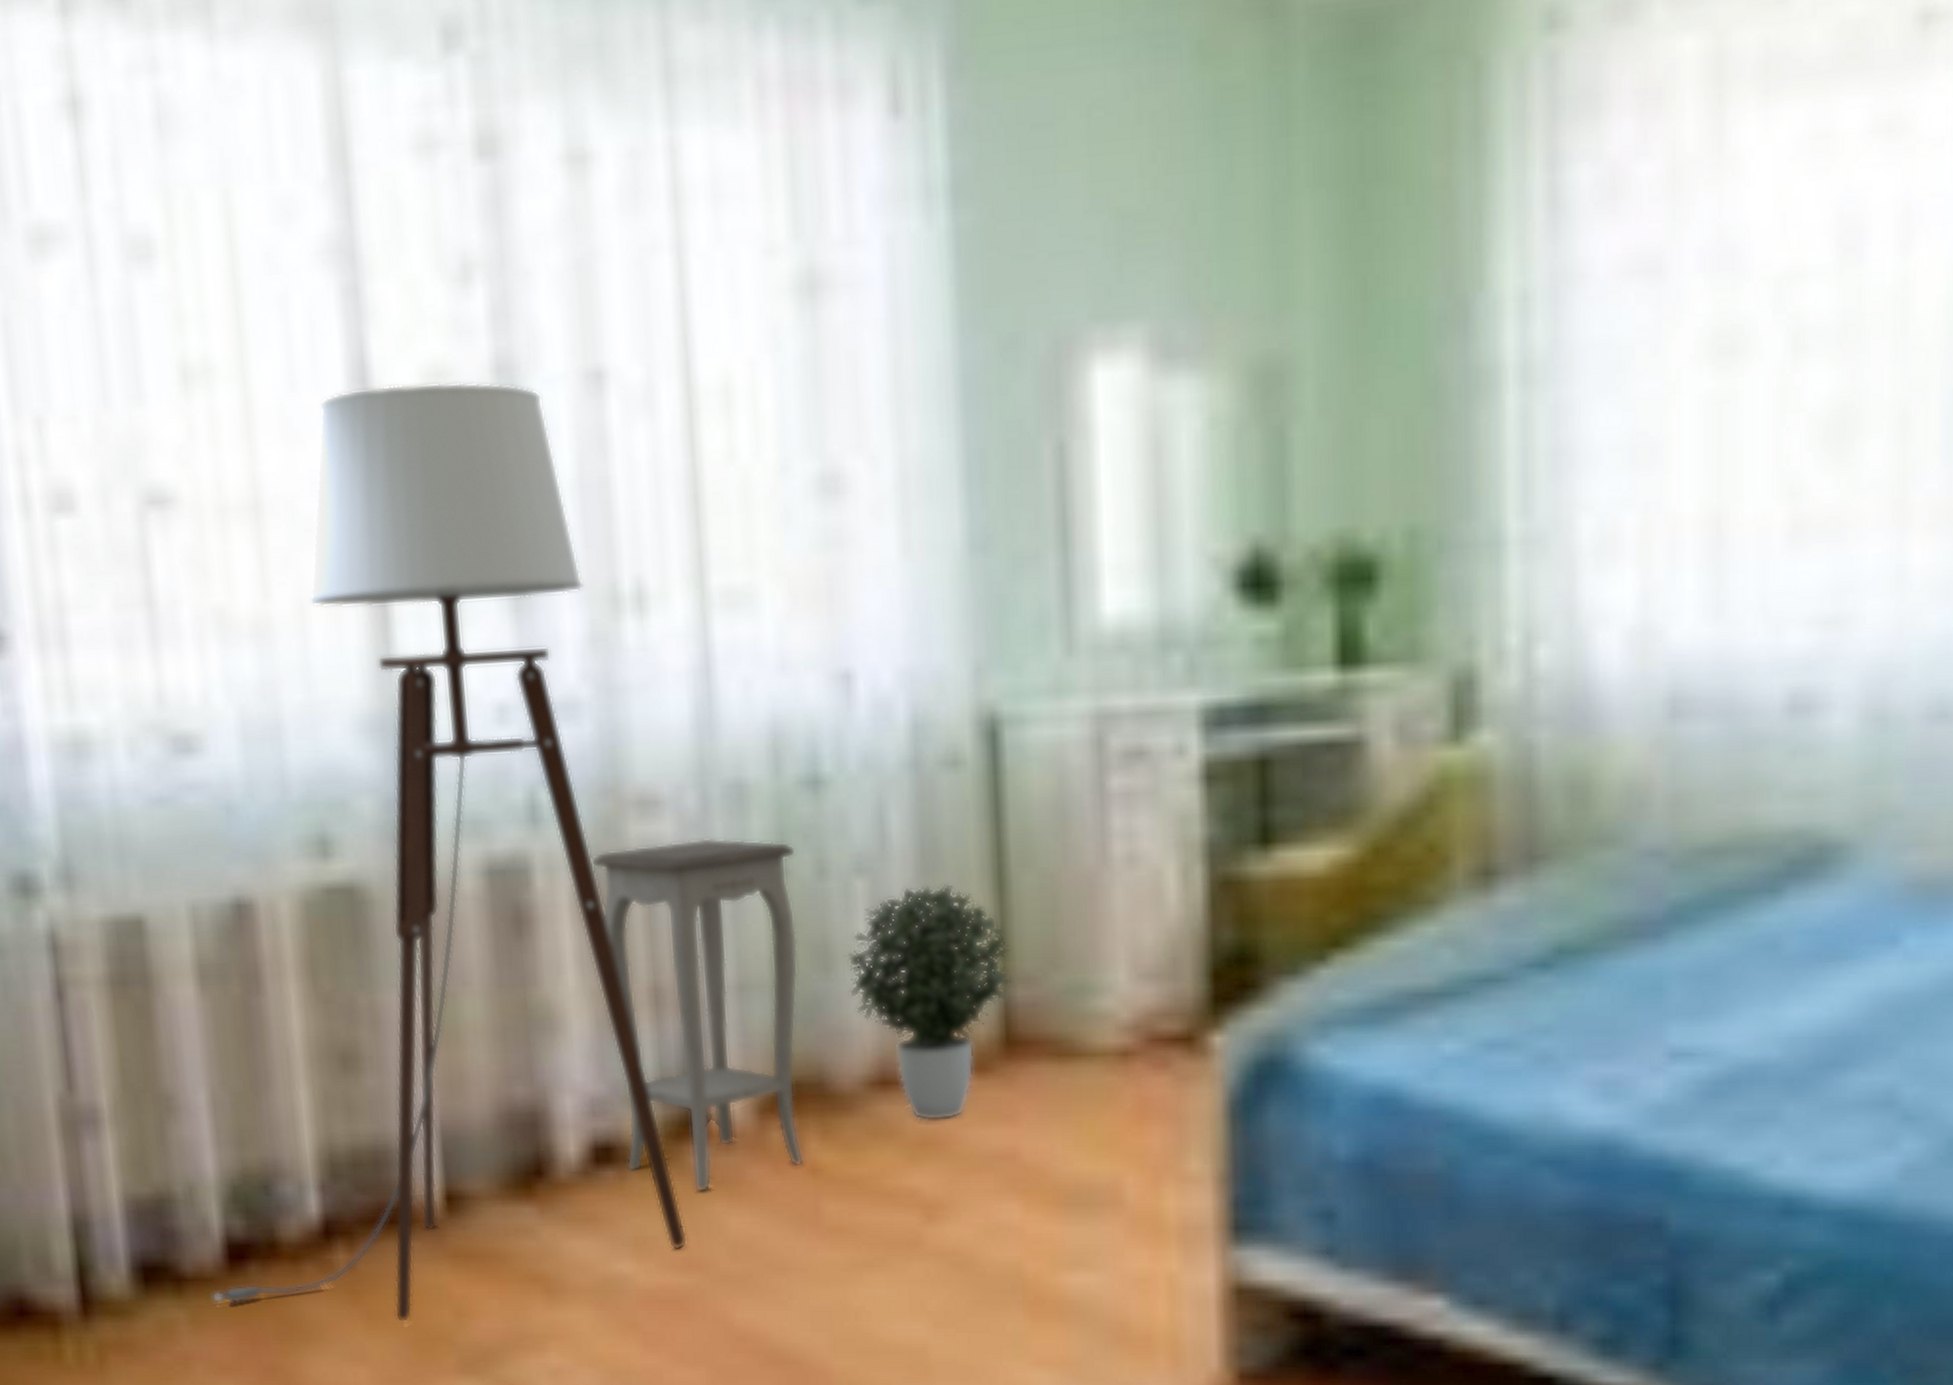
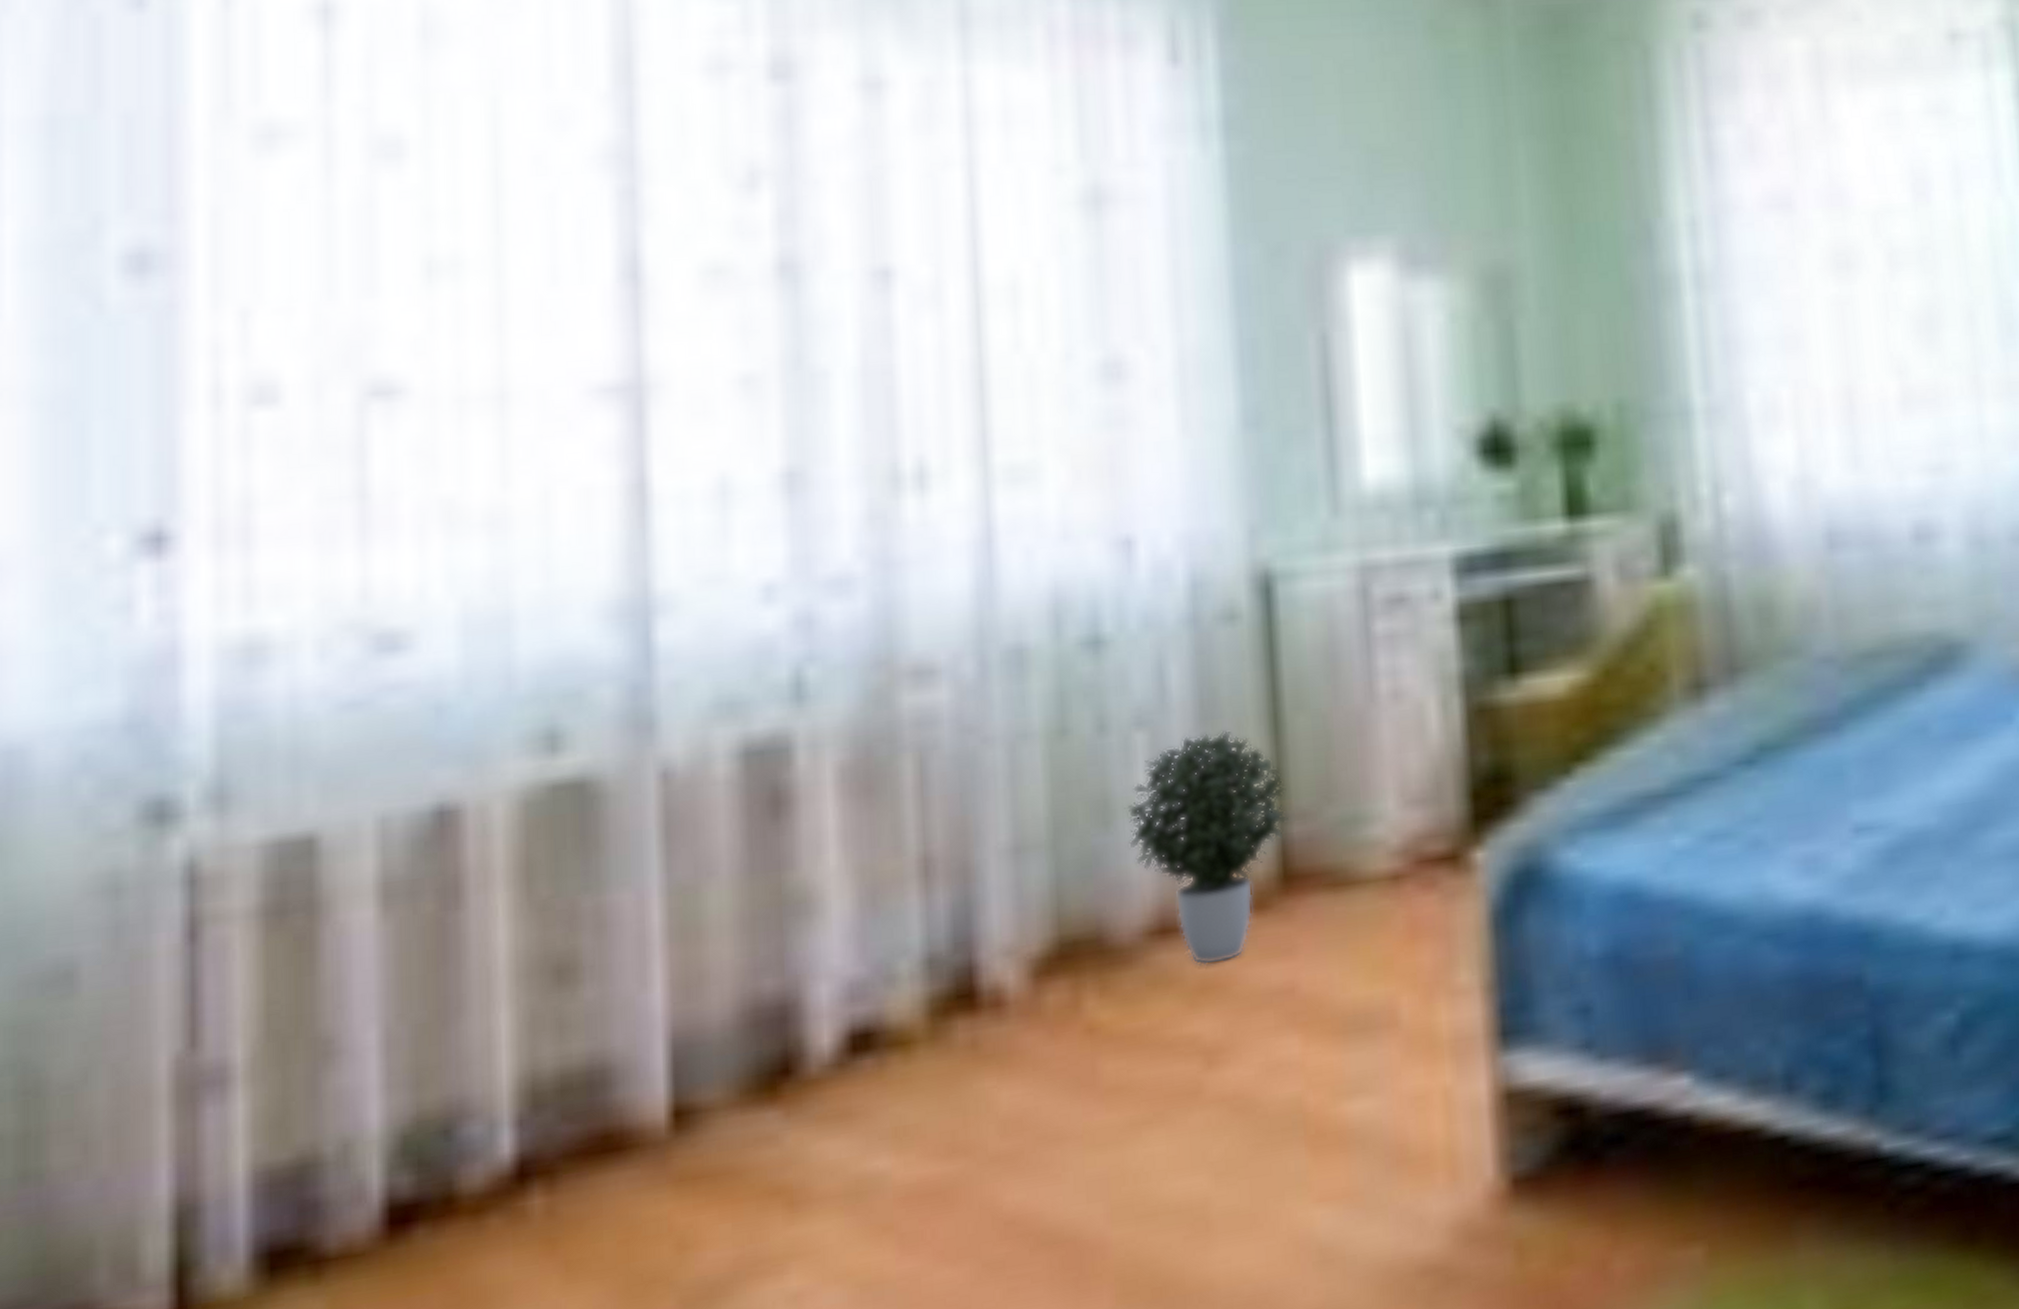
floor lamp: present [211,382,688,1323] -> none [361,278,954,1283]
accent table: present [592,837,805,1192] -> none [861,701,1082,1069]

